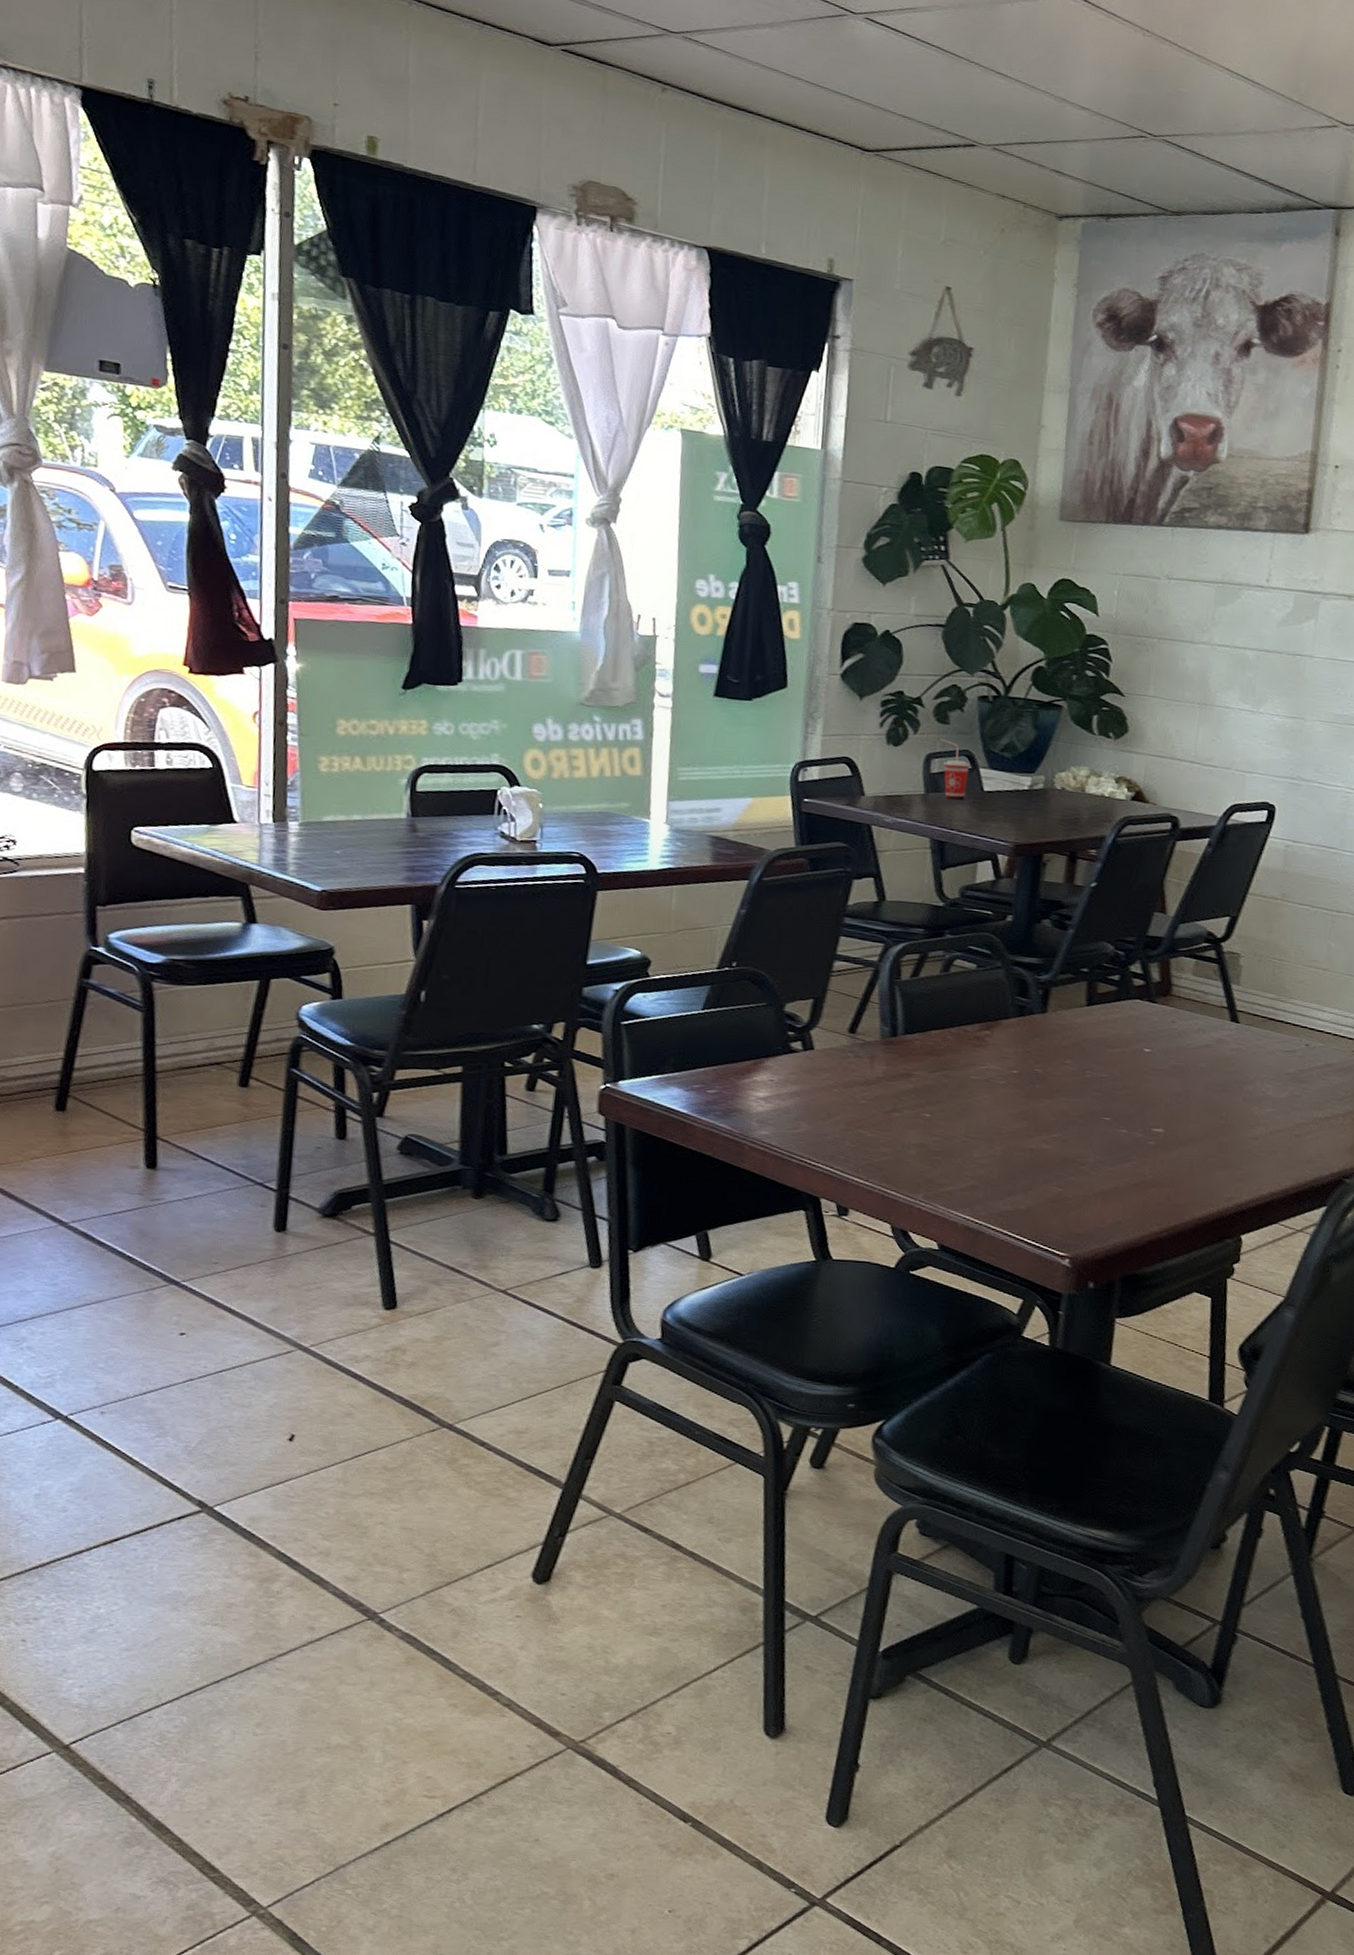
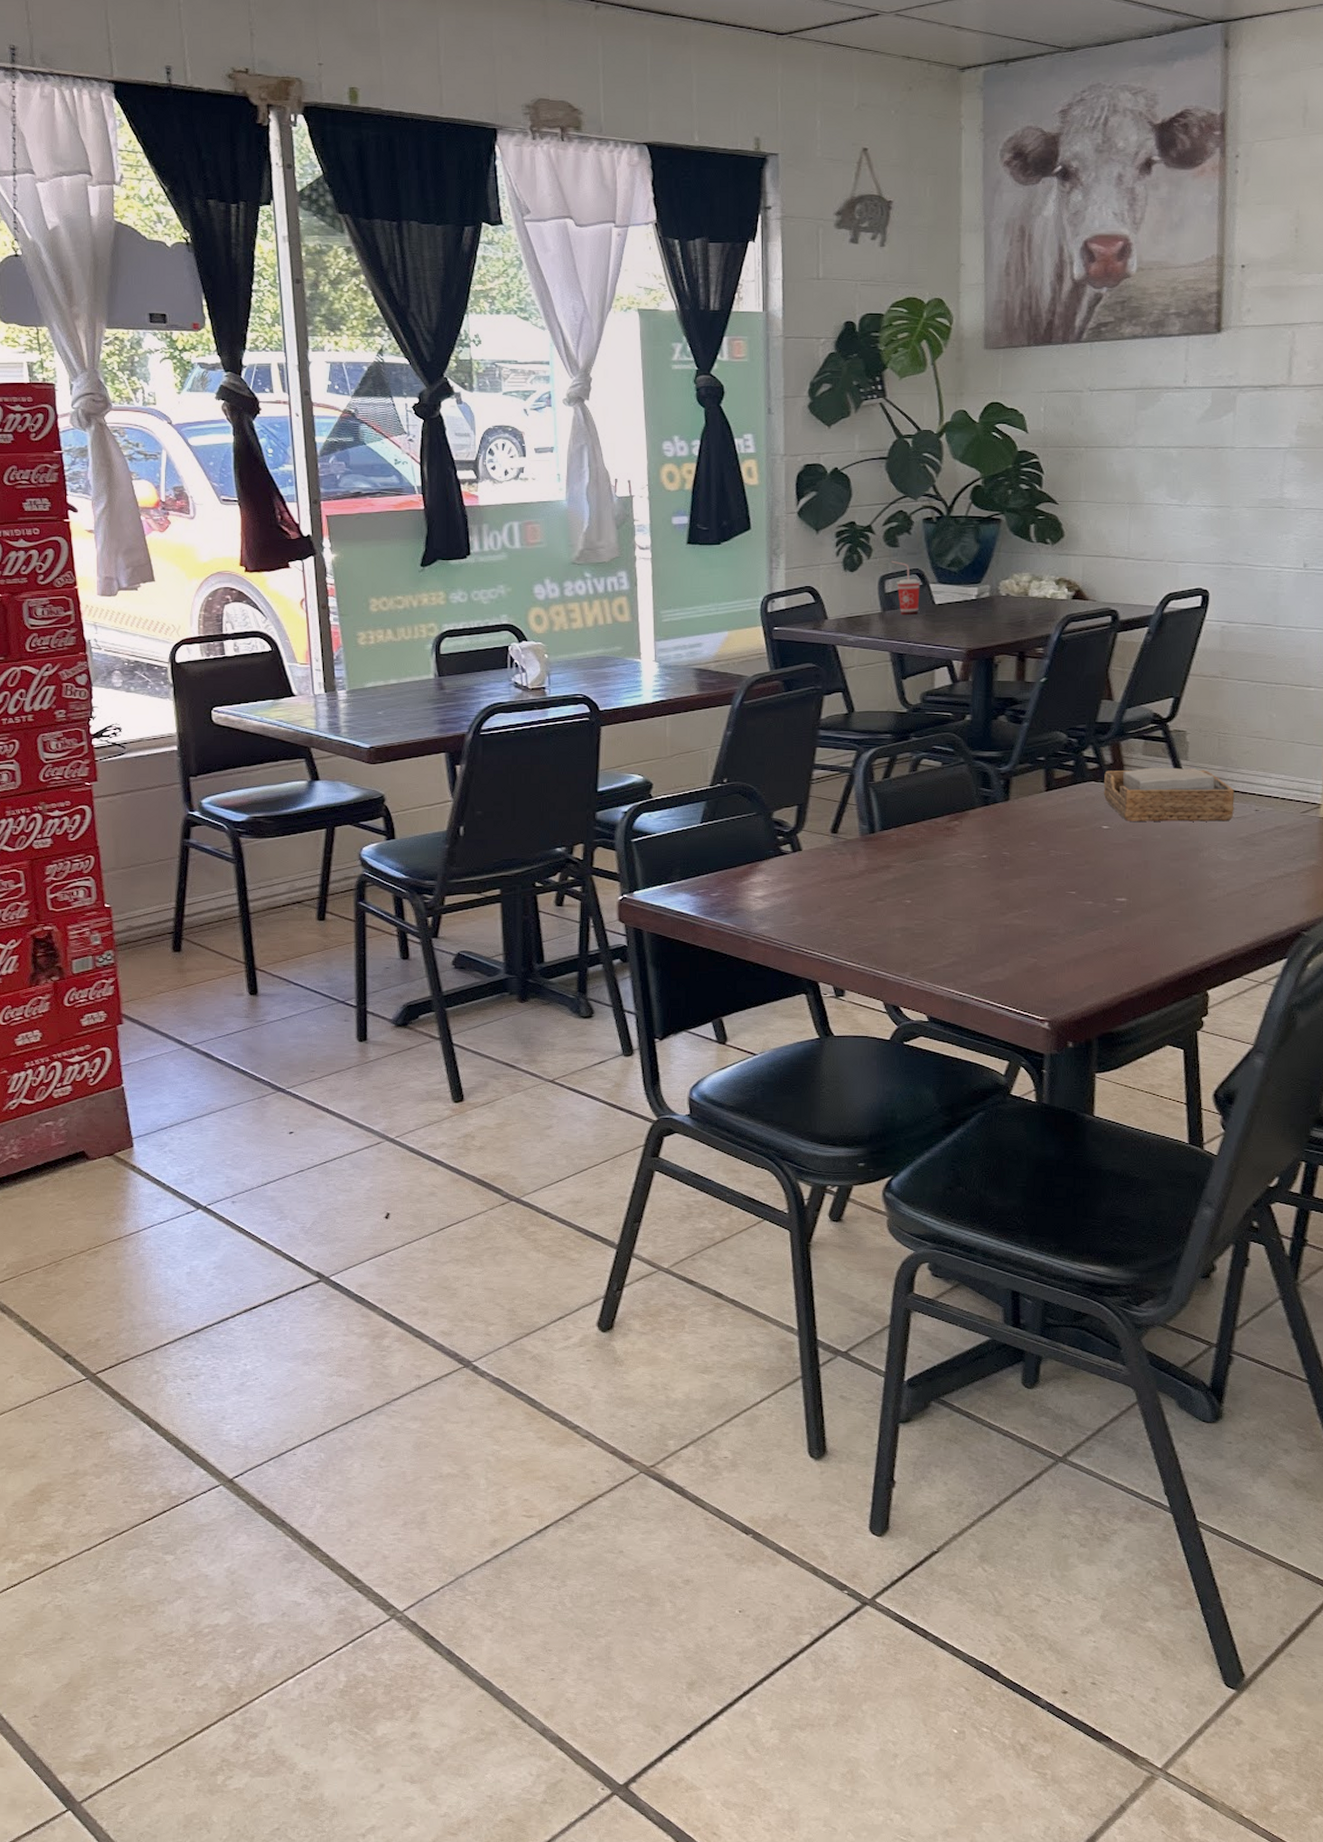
napkin holder: none [1147,989,1286,1055] -> present [1103,767,1234,822]

